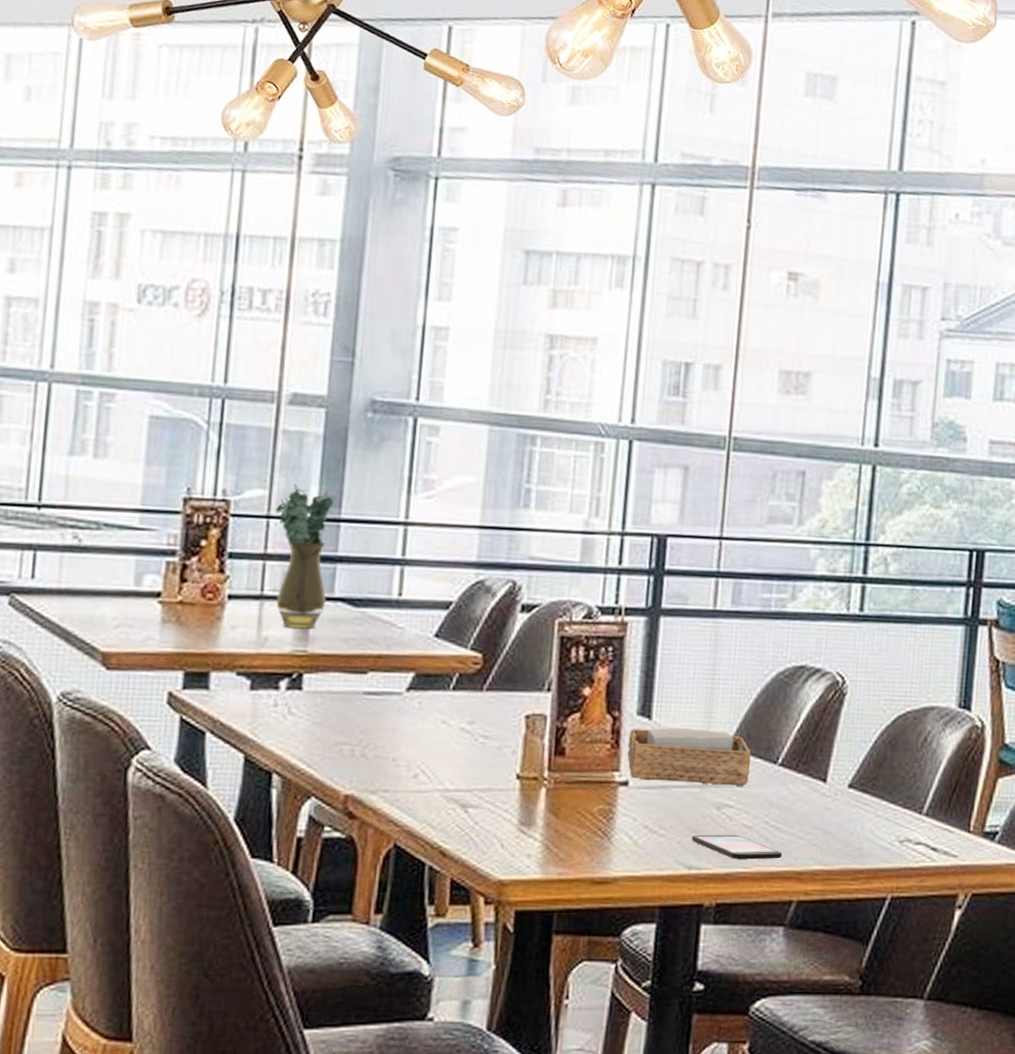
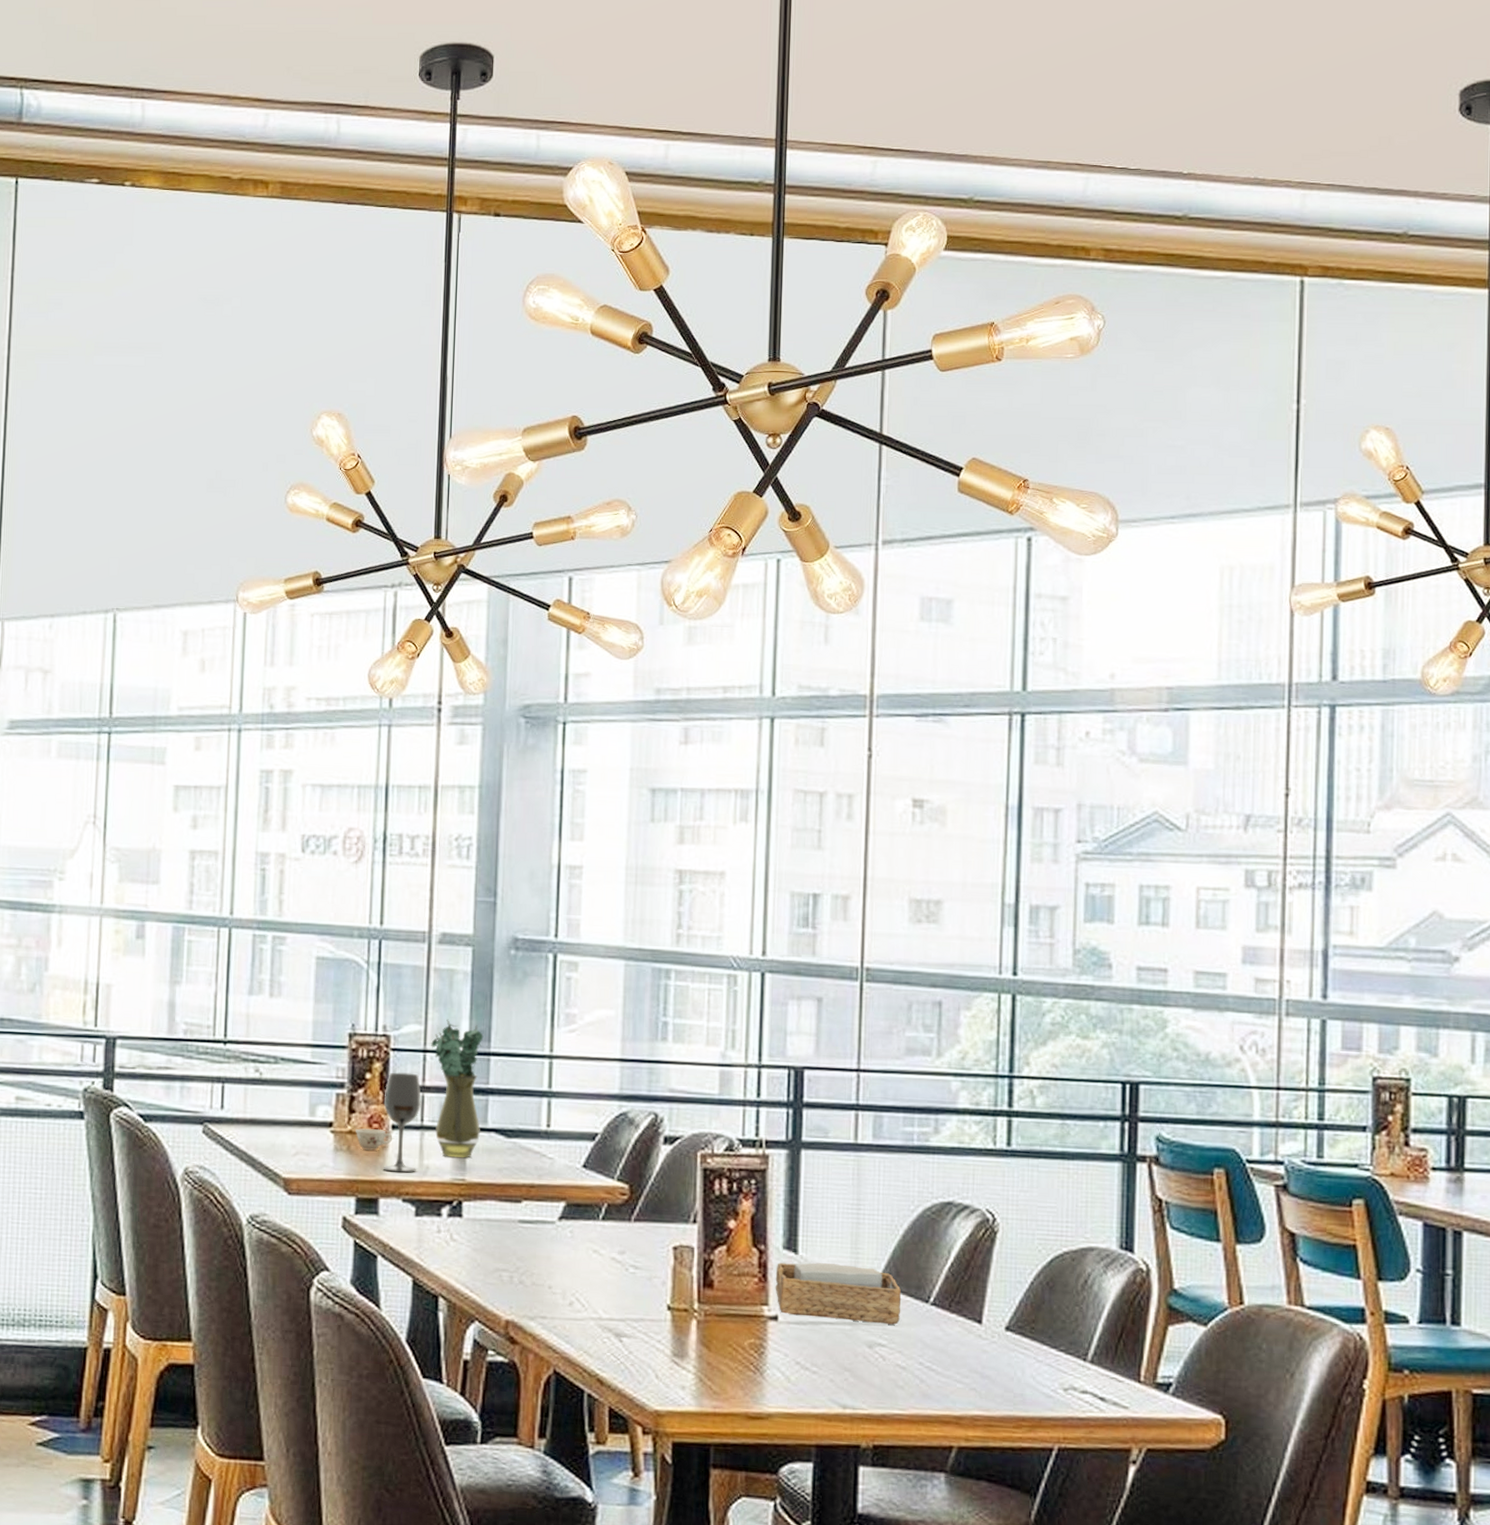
teacup: none [186,598,229,622] -> present [355,1128,393,1151]
wine glass: none [215,539,263,645] -> present [382,1072,422,1173]
smartphone: present [691,834,783,860] -> none [844,1373,940,1402]

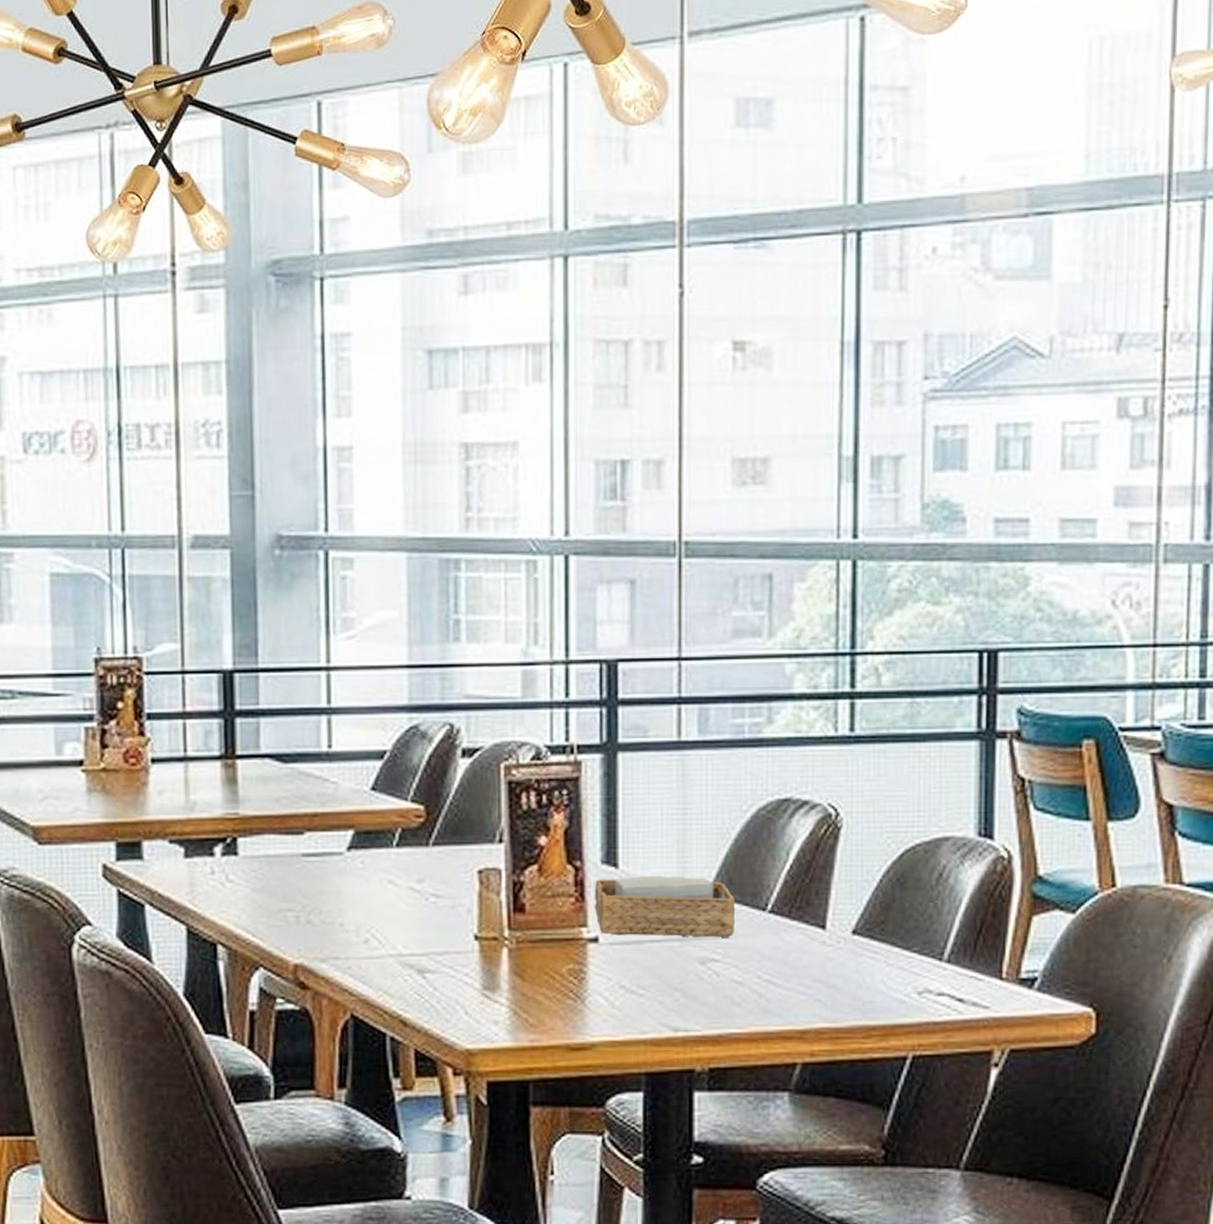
teacup: present [355,1128,393,1151] -> none [109,764,154,789]
wine glass: present [382,1072,422,1173] -> none [140,698,184,811]
vase: present [431,1019,484,1158] -> none [190,634,252,790]

